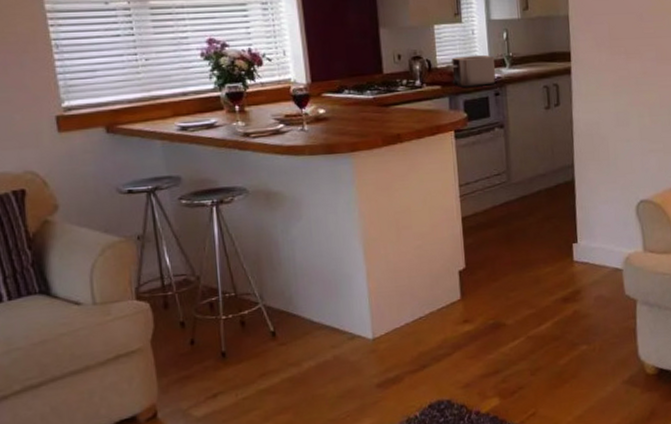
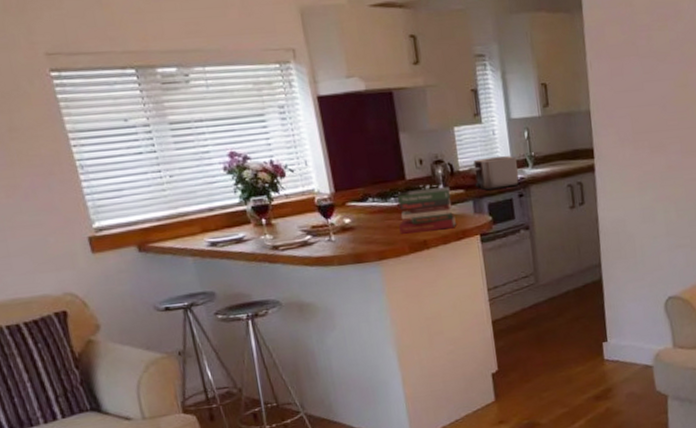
books: none [373,82,431,127] -> present [397,187,456,234]

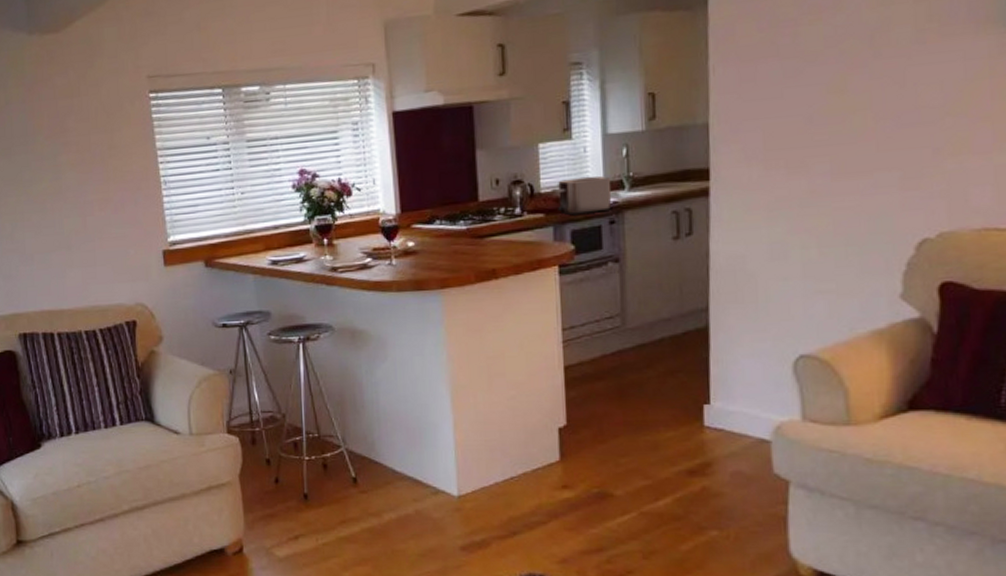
books: present [397,187,456,234] -> none [466,210,531,261]

